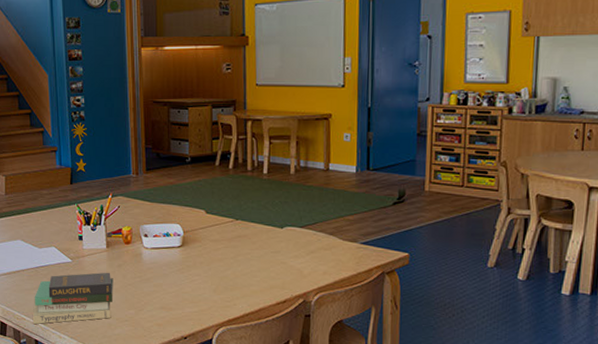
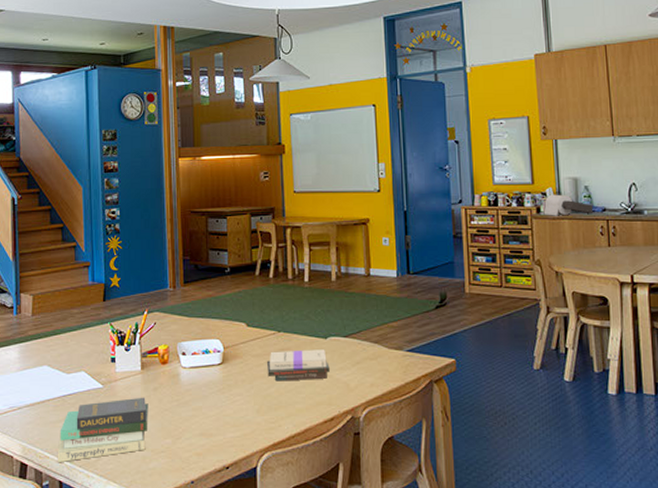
books: none [223,237,284,266] -> present [266,349,330,382]
paper towel holder: none [515,94,571,118] -> present [543,194,594,216]

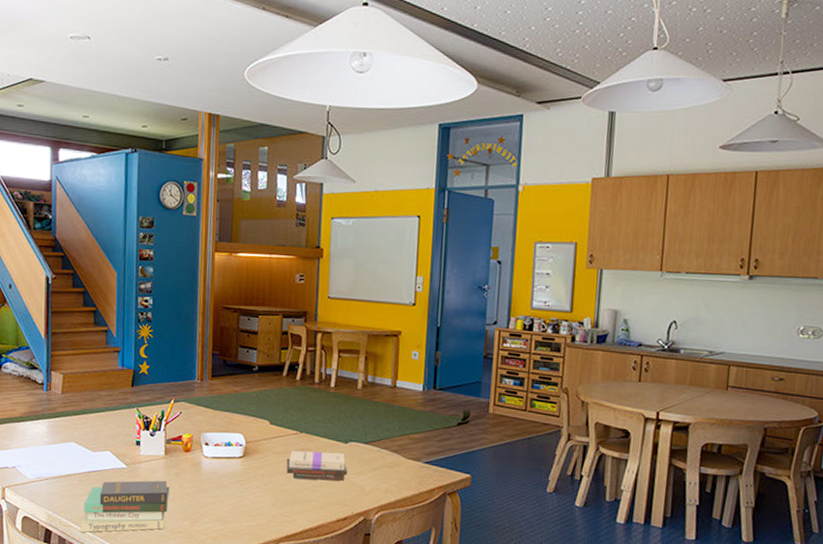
paper towel holder: present [543,194,594,216] -> none [578,324,630,347]

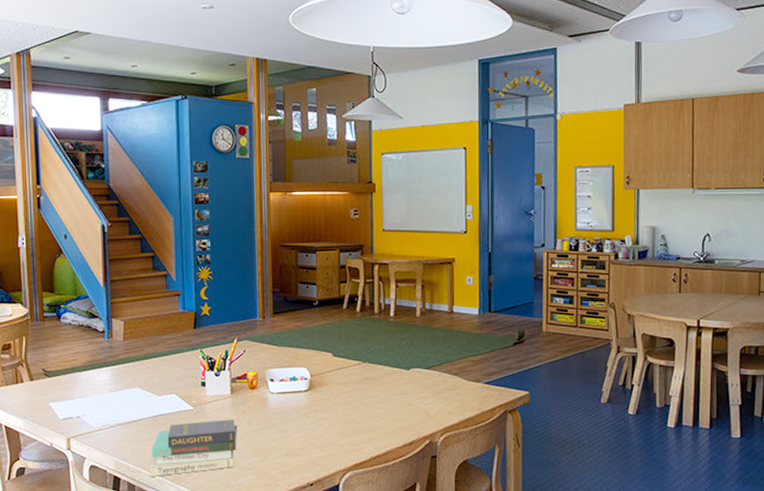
books: present [286,450,347,481] -> none [351,379,411,408]

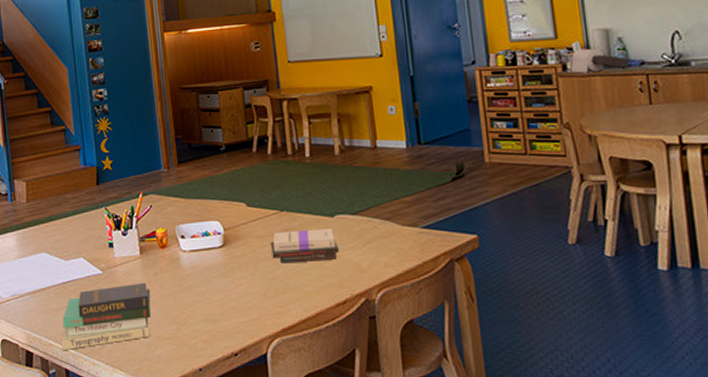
books: none [351,379,411,408] -> present [270,228,339,264]
paper towel holder: none [621,241,668,263] -> present [570,48,630,74]

